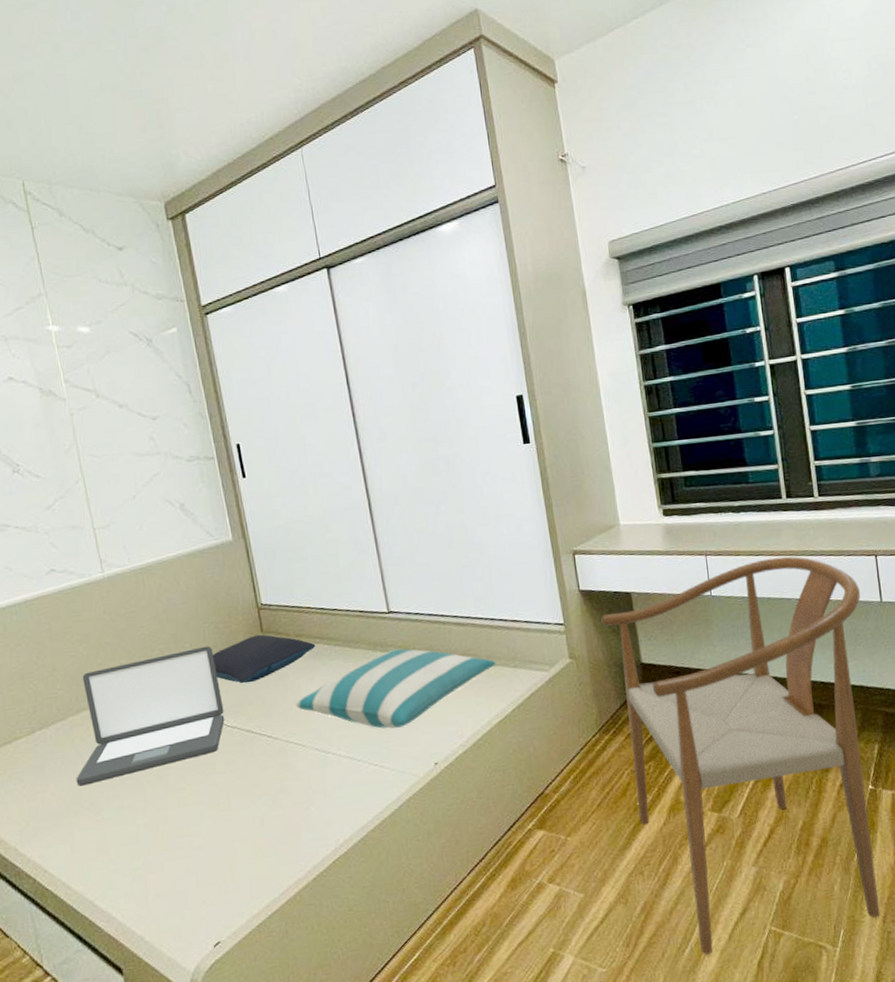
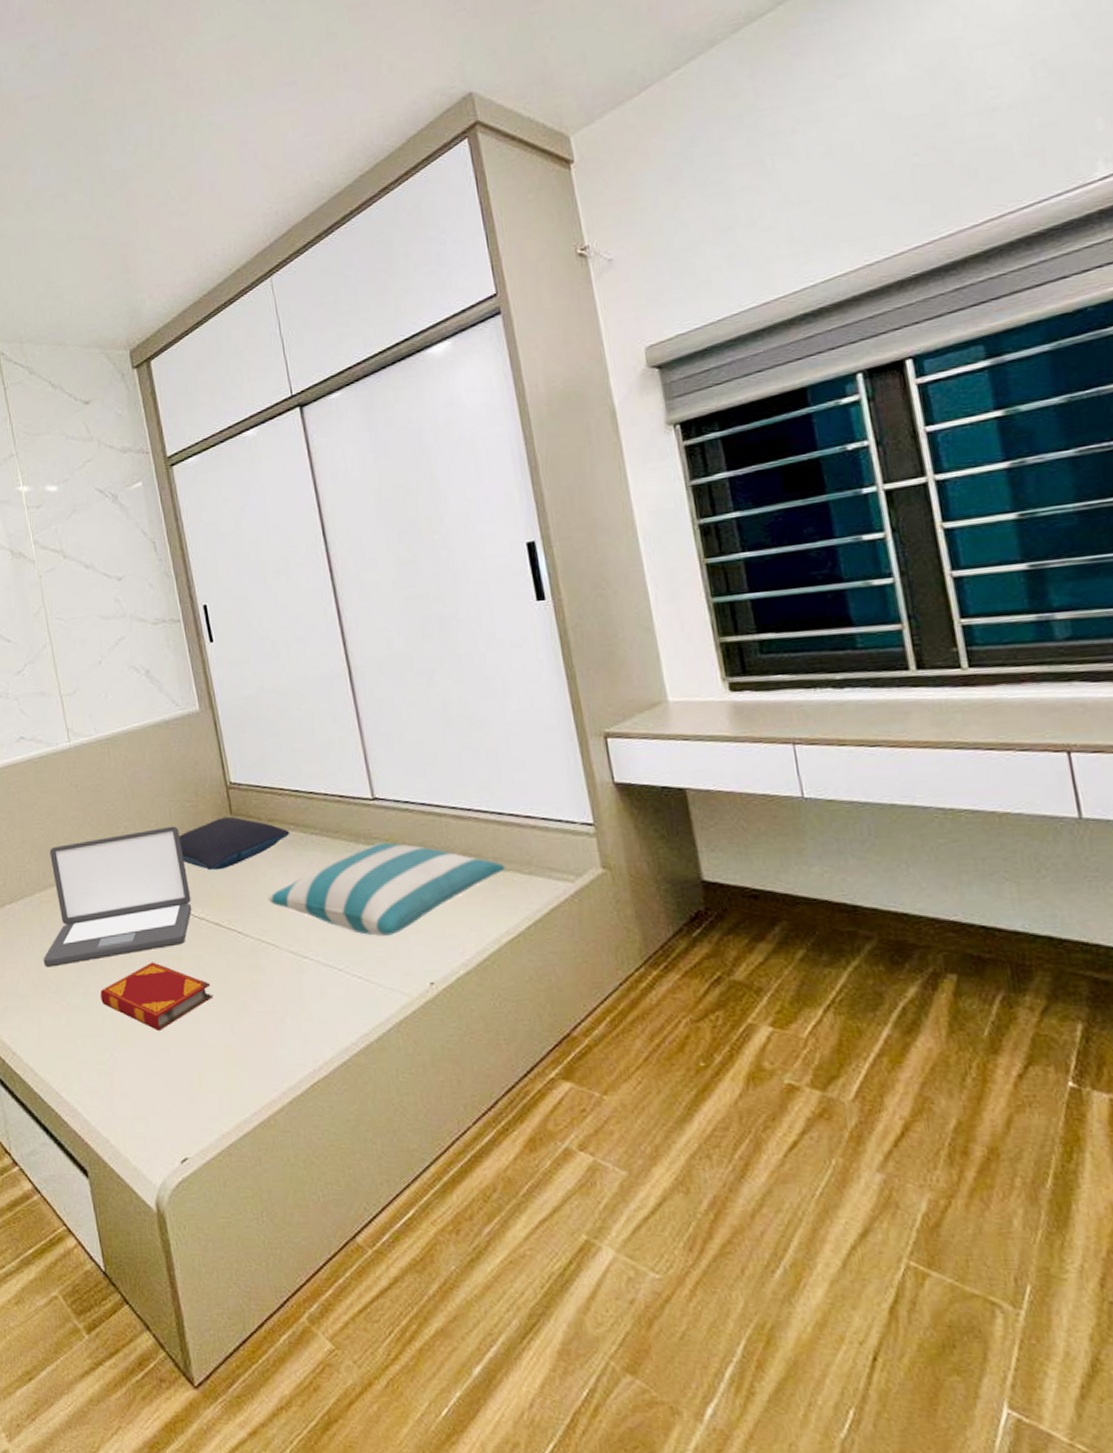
hardback book: none [135,770,244,832] -> present [100,962,212,1031]
chair: present [601,556,880,955] -> none [644,748,1095,1282]

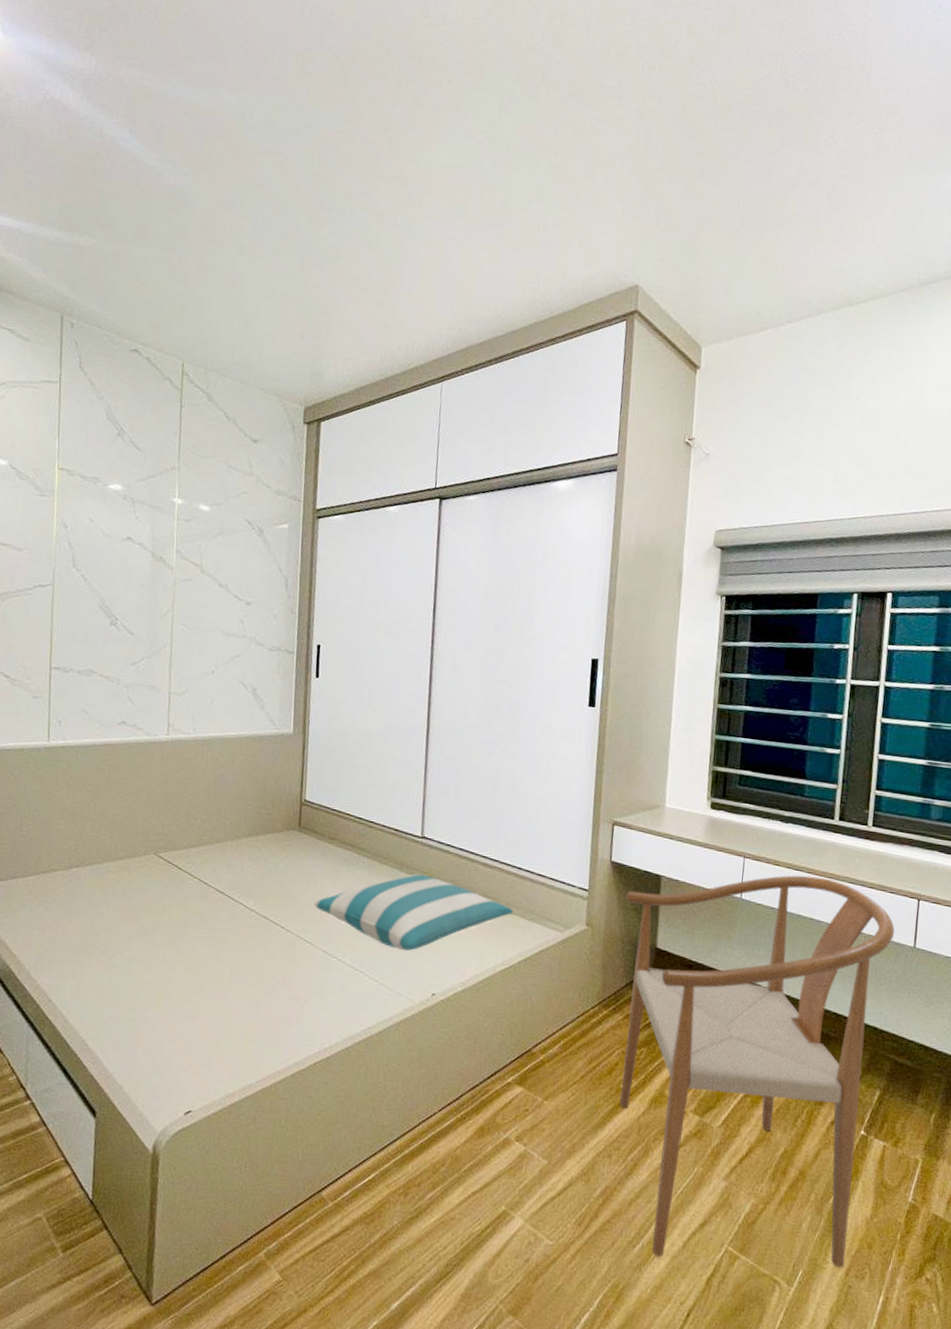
laptop: present [43,826,192,967] -> none [97,824,250,930]
hardback book: present [100,962,212,1031] -> none [144,940,247,1000]
pillow: present [179,816,290,871] -> none [247,828,346,872]
chair: none [644,748,1095,1282] -> present [619,875,895,1268]

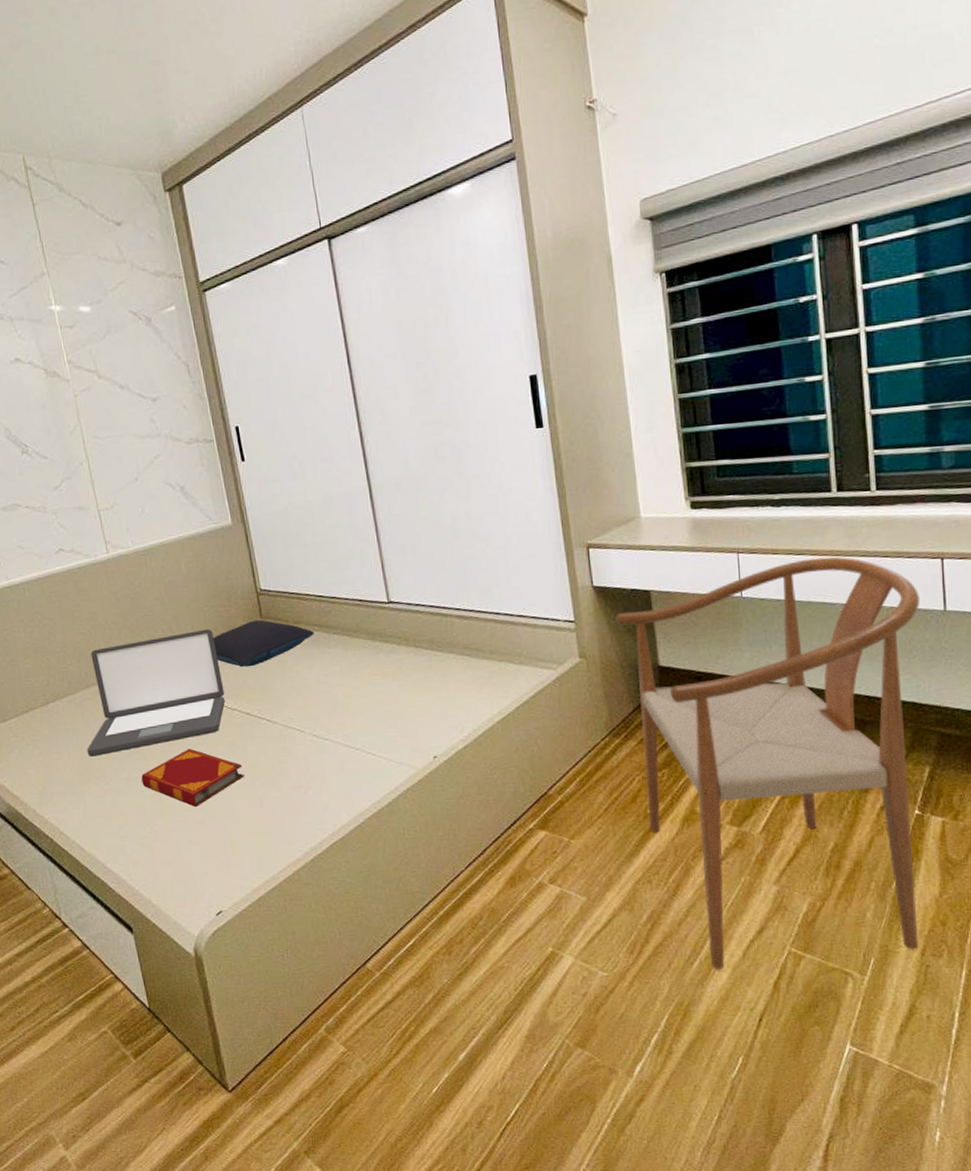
laptop: none [97,824,250,930] -> present [87,629,225,757]
hardback book: none [144,940,247,1000] -> present [141,748,244,807]
pillow: none [247,828,346,872] -> present [213,619,315,668]
pillow: present [314,874,514,952] -> none [294,640,500,720]

